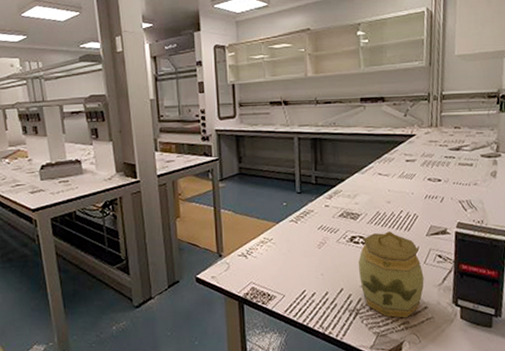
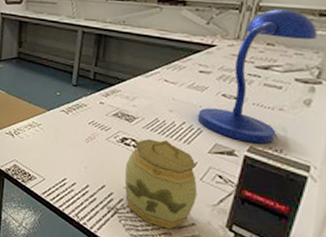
desk lamp: none [411,95,490,219] -> present [197,8,318,144]

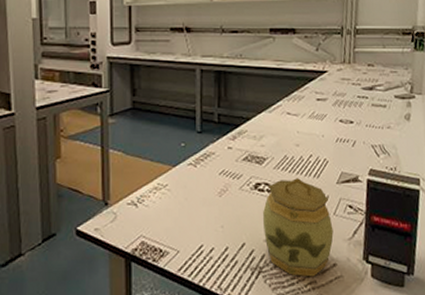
desk lamp: present [197,8,318,144] -> none [322,30,404,166]

